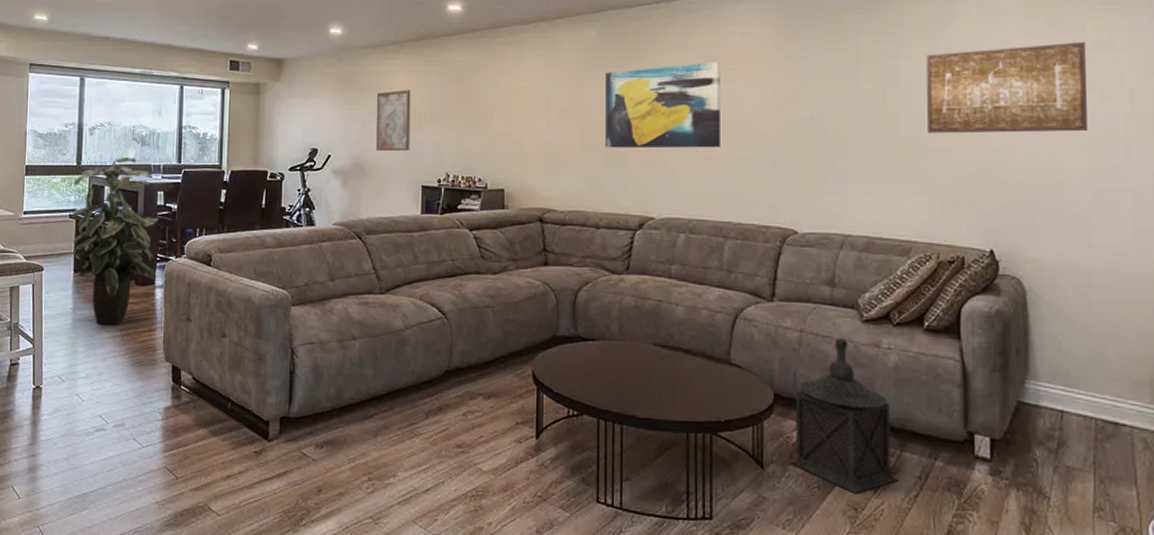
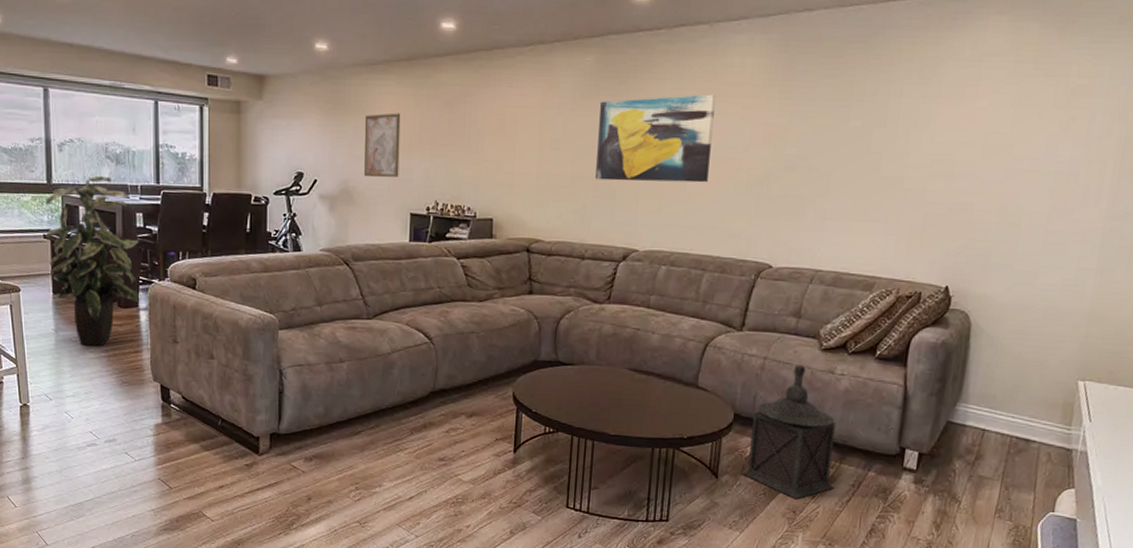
wall art: present [927,41,1089,134] -> none [906,86,1067,176]

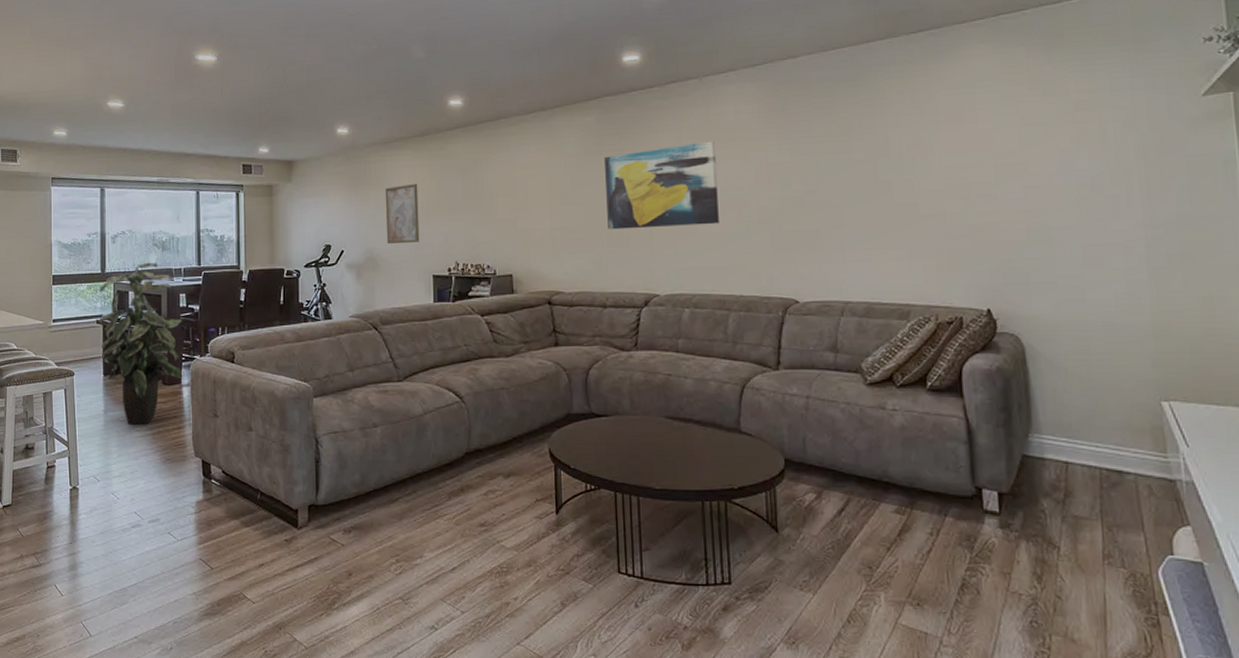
lantern: present [742,365,836,500] -> none [804,402,911,553]

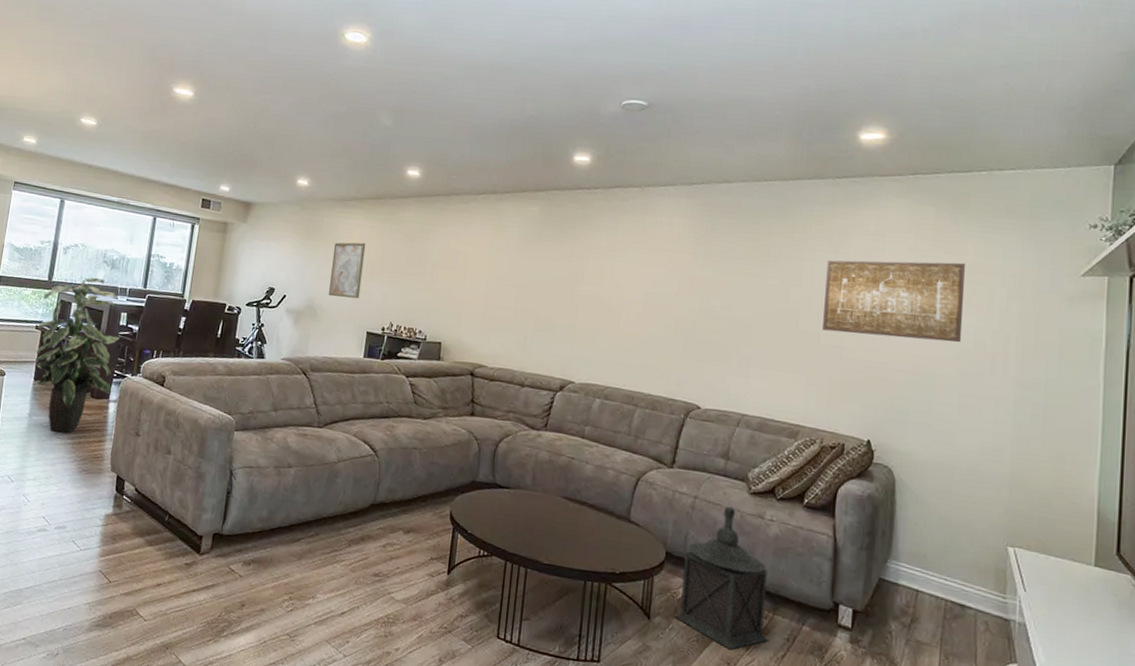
wall art: present [605,141,719,230] -> none [537,246,646,325]
lantern: none [804,402,911,553] -> present [674,506,770,650]
wall art: none [915,102,1077,199] -> present [823,260,966,343]

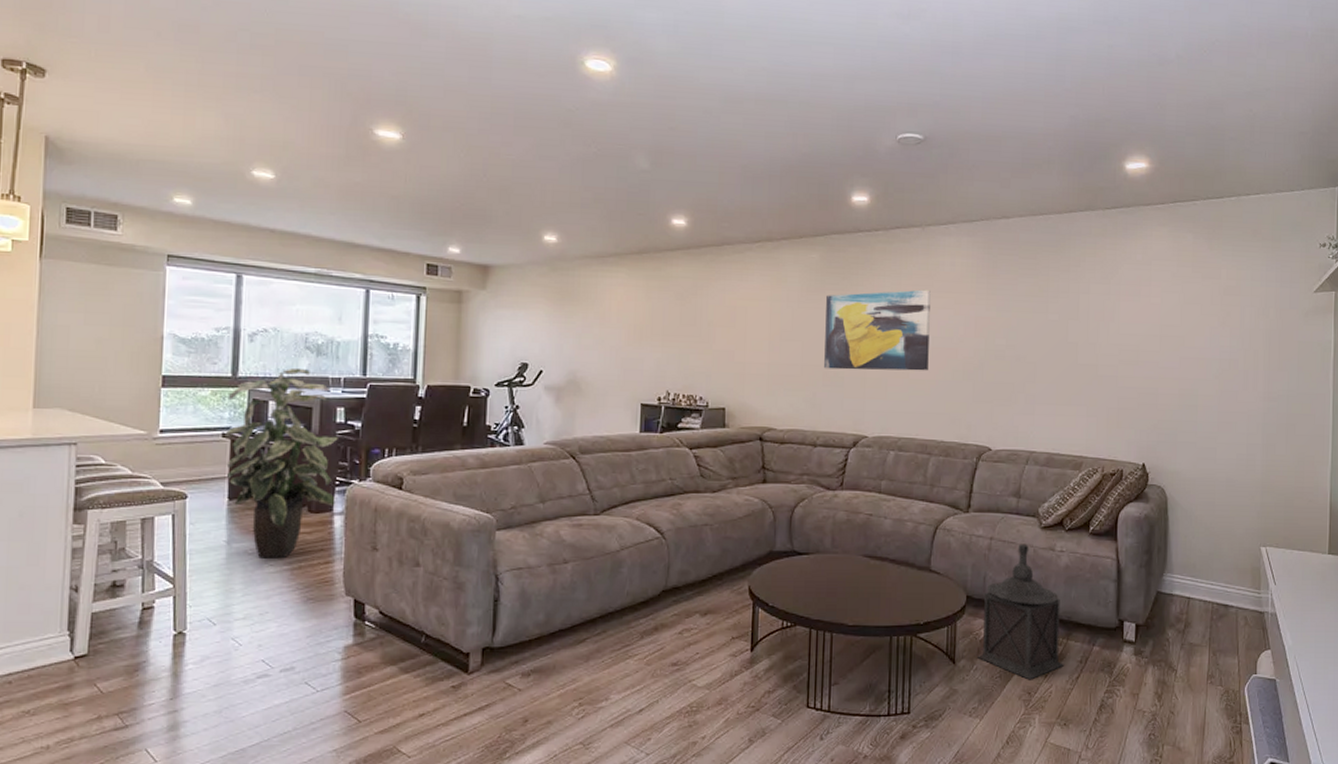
wall art: present [329,242,366,299] -> none [593,304,632,368]
wall art: none [537,246,646,325] -> present [824,289,931,371]
wall art: present [823,260,966,343] -> none [1099,286,1221,363]

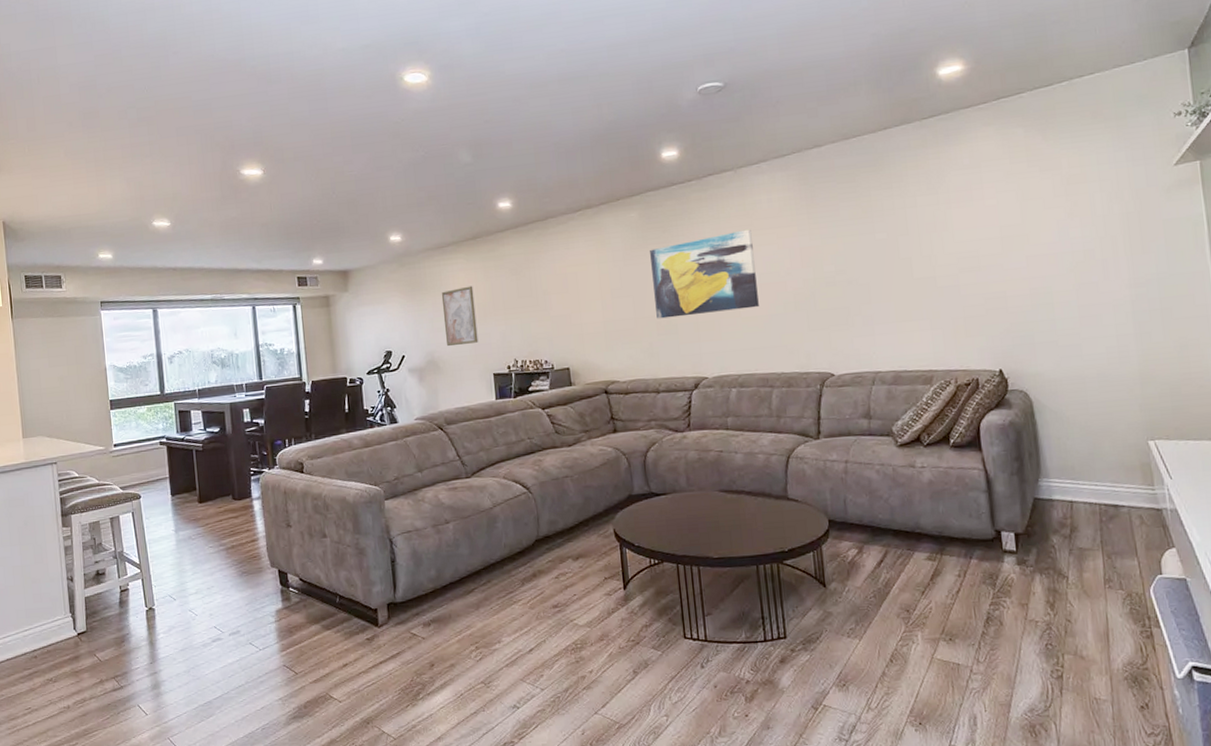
indoor plant: present [226,367,338,559] -> none [160,380,253,542]
wall art: none [593,304,632,368] -> present [441,286,479,347]
lantern: present [977,543,1065,680] -> none [847,463,942,598]

